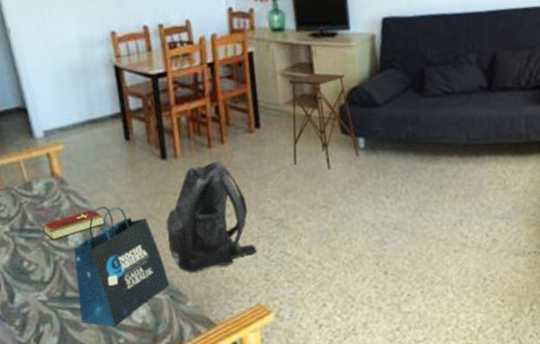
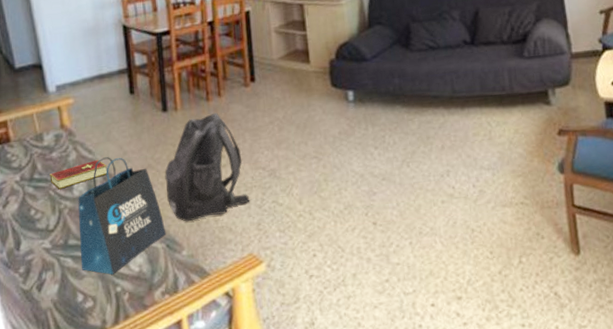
side table: present [289,73,359,170] -> none [283,30,348,122]

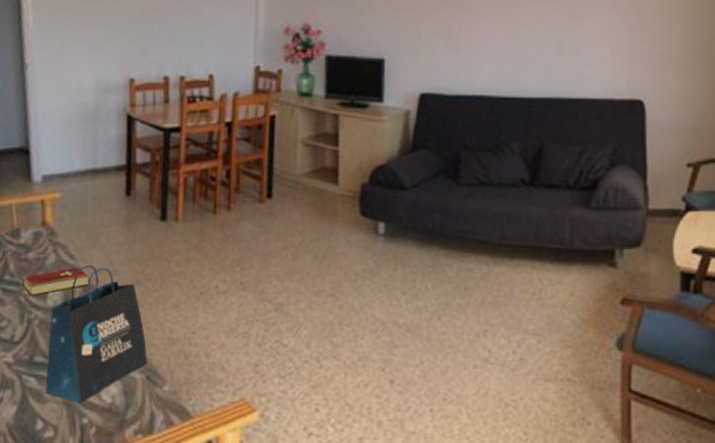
backpack: present [164,112,250,222] -> none [154,229,249,352]

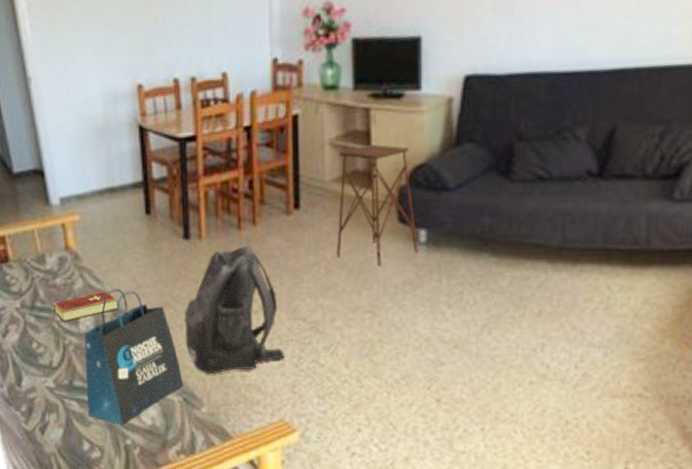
backpack: none [154,229,249,352] -> present [184,245,285,375]
side table: none [303,146,377,255] -> present [336,144,418,267]

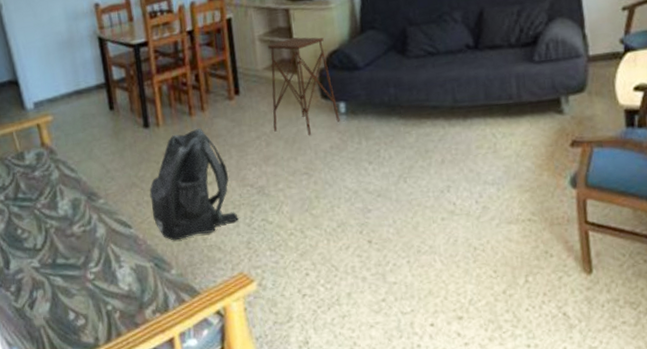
hardcover book: present [53,291,117,322] -> none [33,178,91,209]
tote bag: present [84,289,184,425] -> none [63,175,154,293]

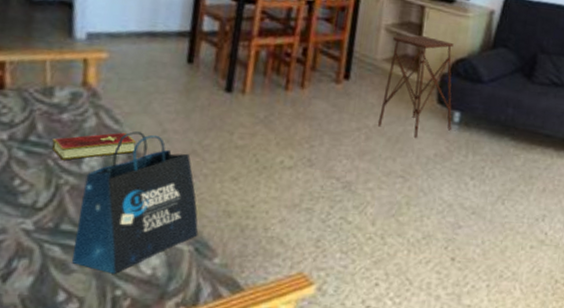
hardcover book: none [33,178,91,209] -> present [51,132,136,160]
tote bag: none [63,175,154,293] -> present [72,131,198,274]
backpack: present [149,128,239,241] -> none [208,105,315,225]

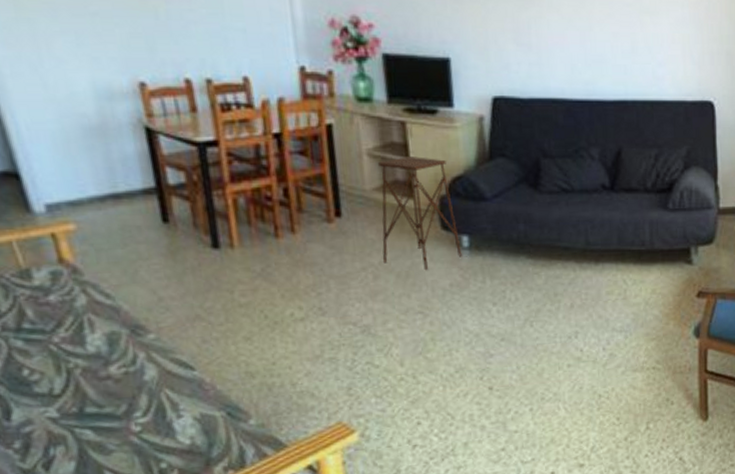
hardcover book: present [51,132,136,160] -> none [47,306,136,344]
tote bag: present [72,131,198,274] -> none [94,304,227,449]

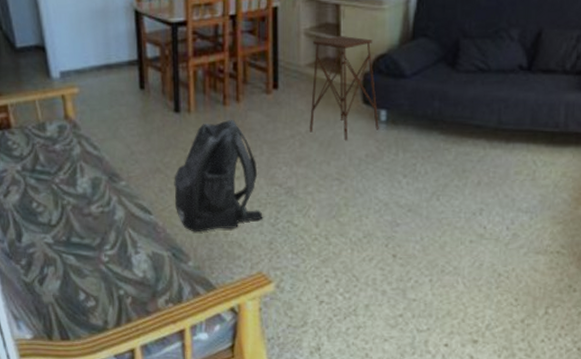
backpack: none [220,253,337,386] -> present [174,119,263,233]

